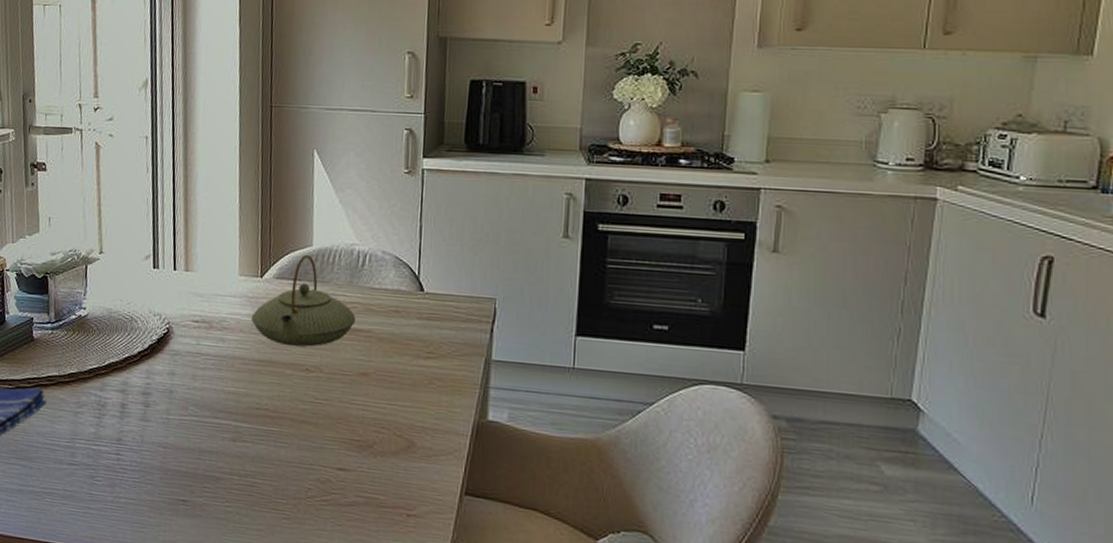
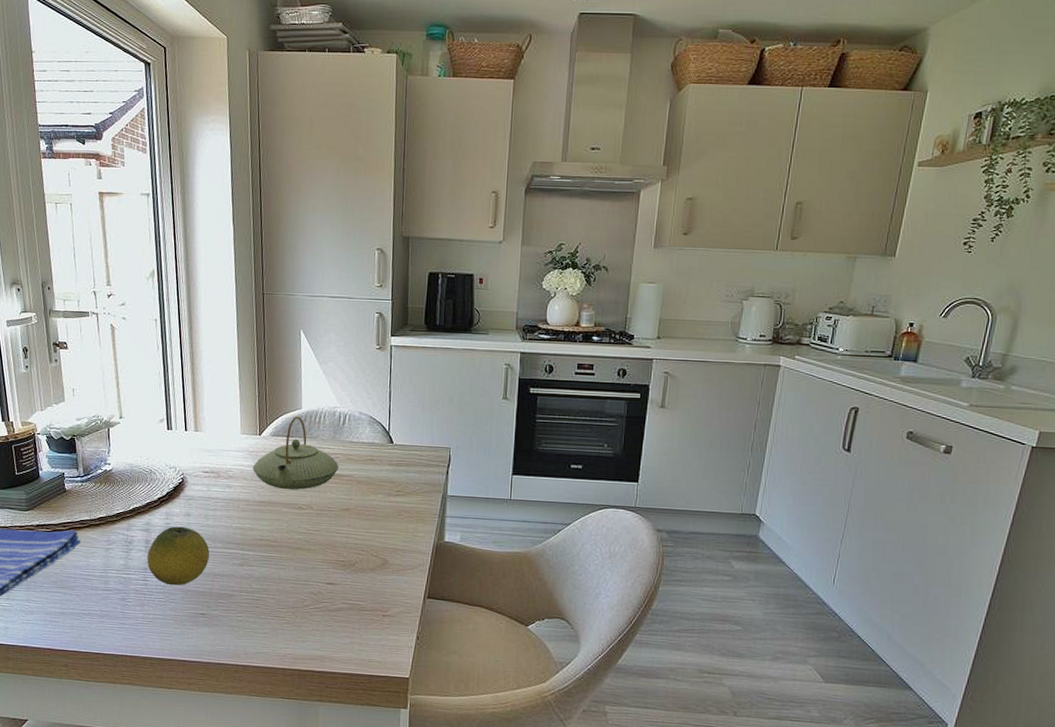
fruit: none [121,387,196,463] -> present [147,526,209,586]

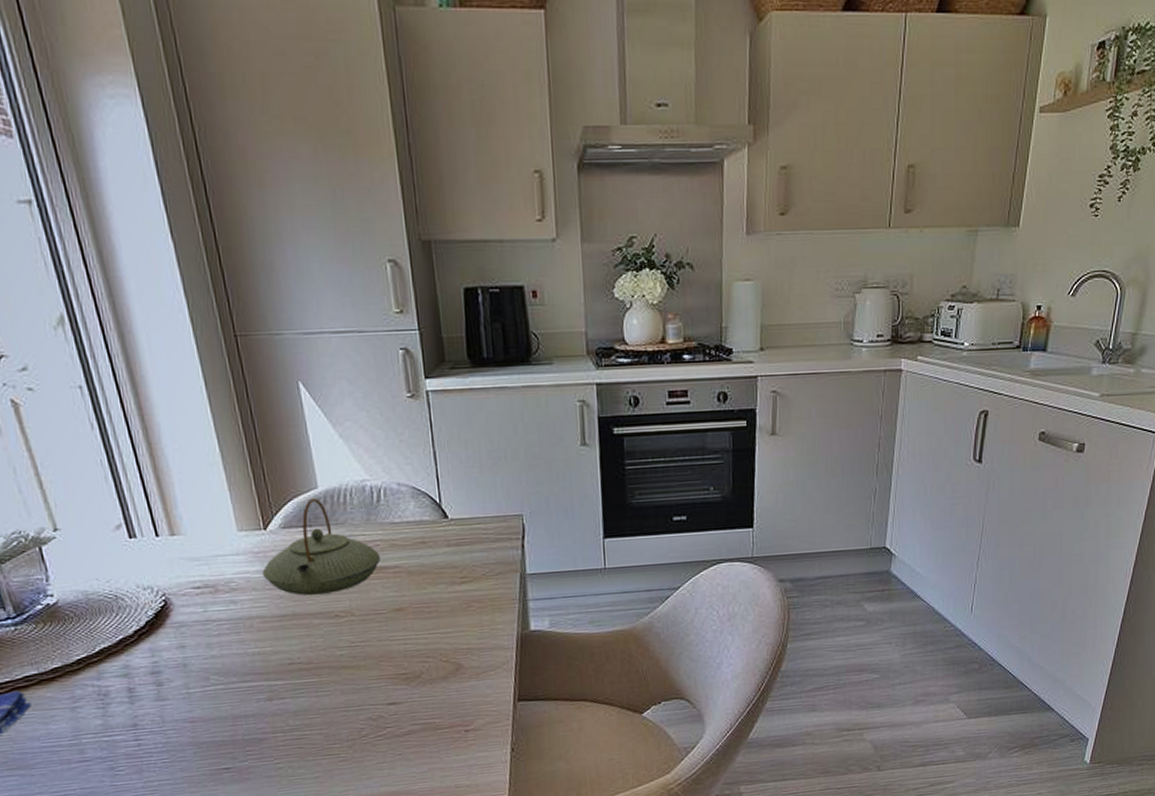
fruit: present [147,526,209,586] -> none [133,663,223,741]

